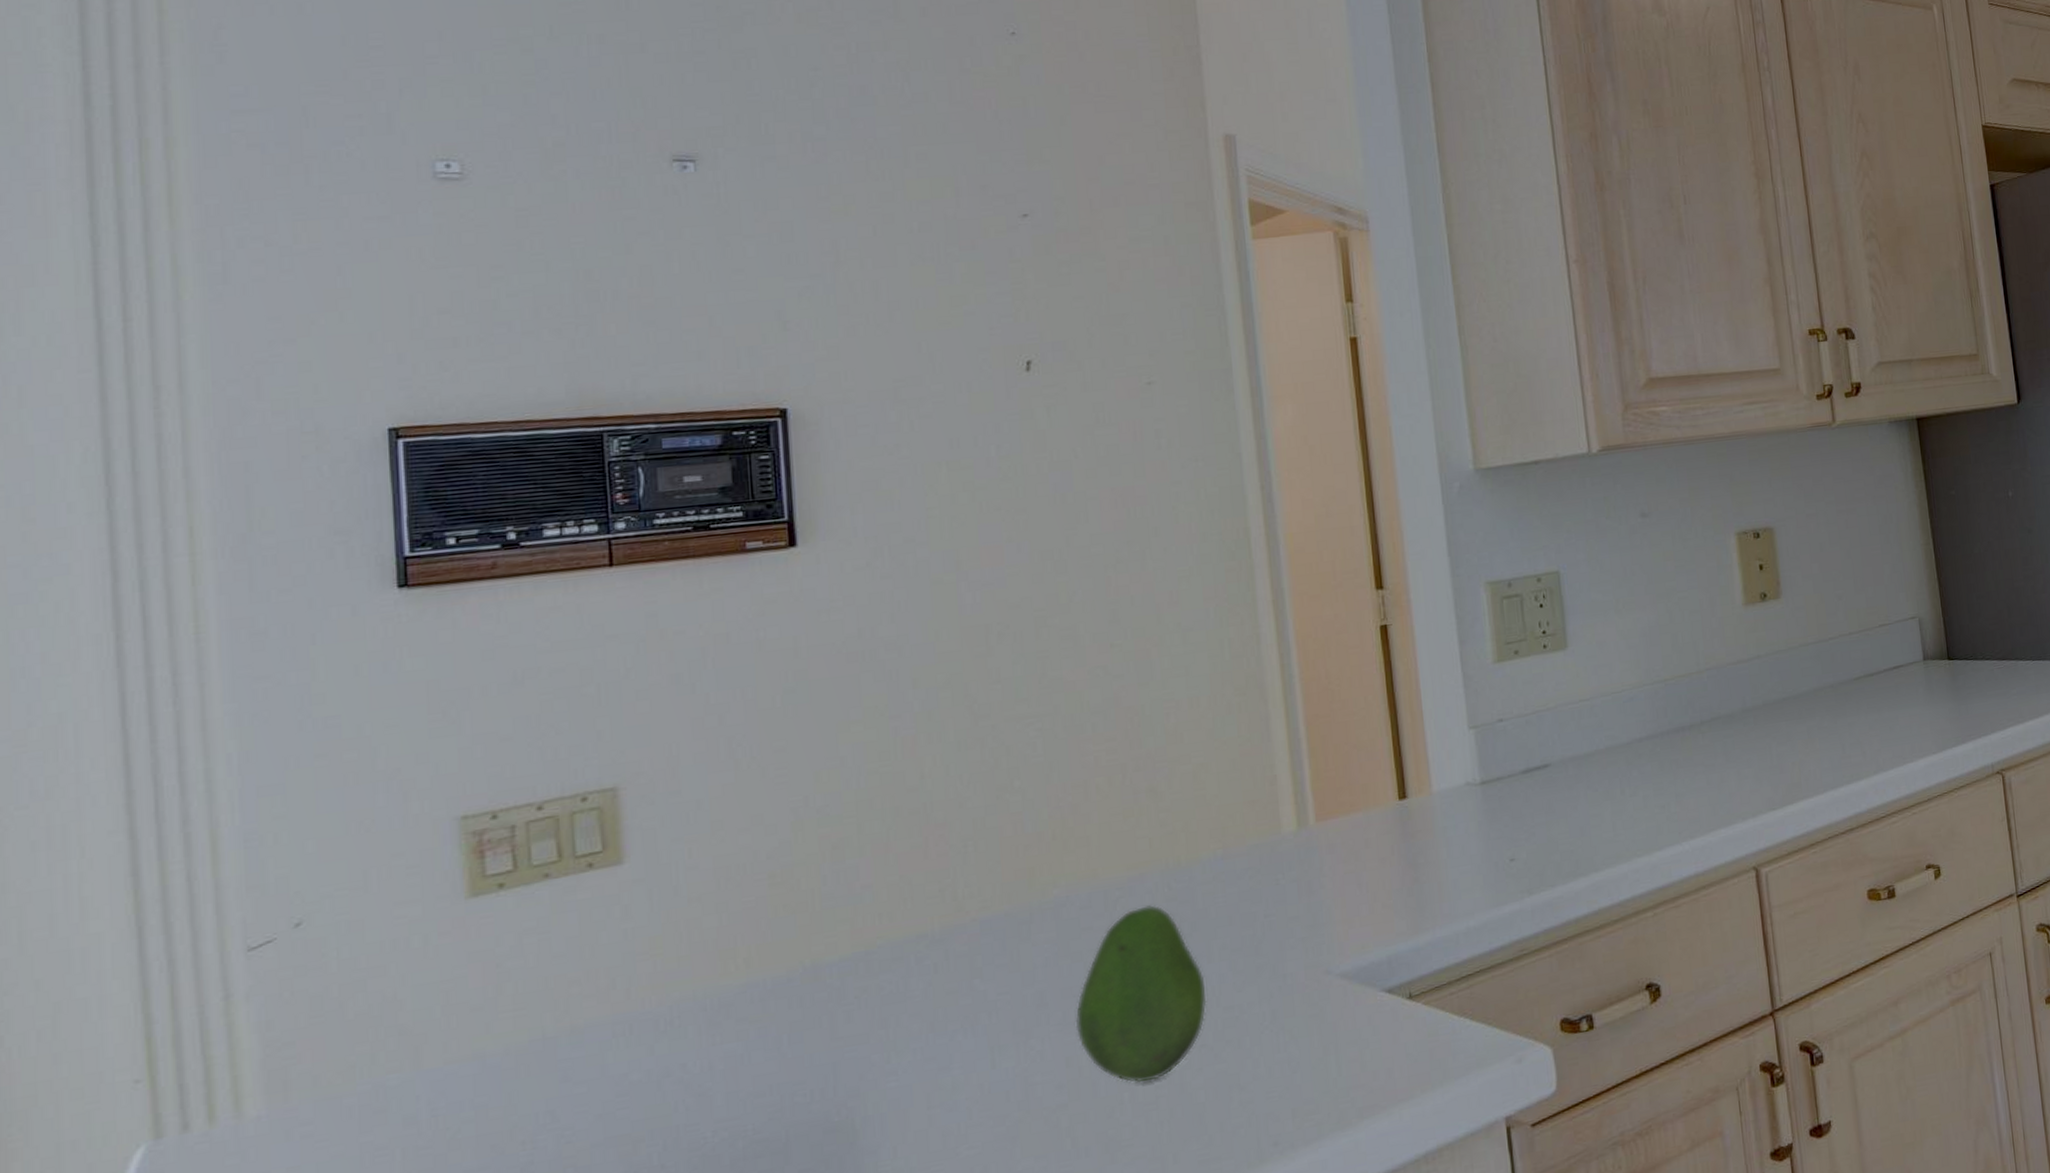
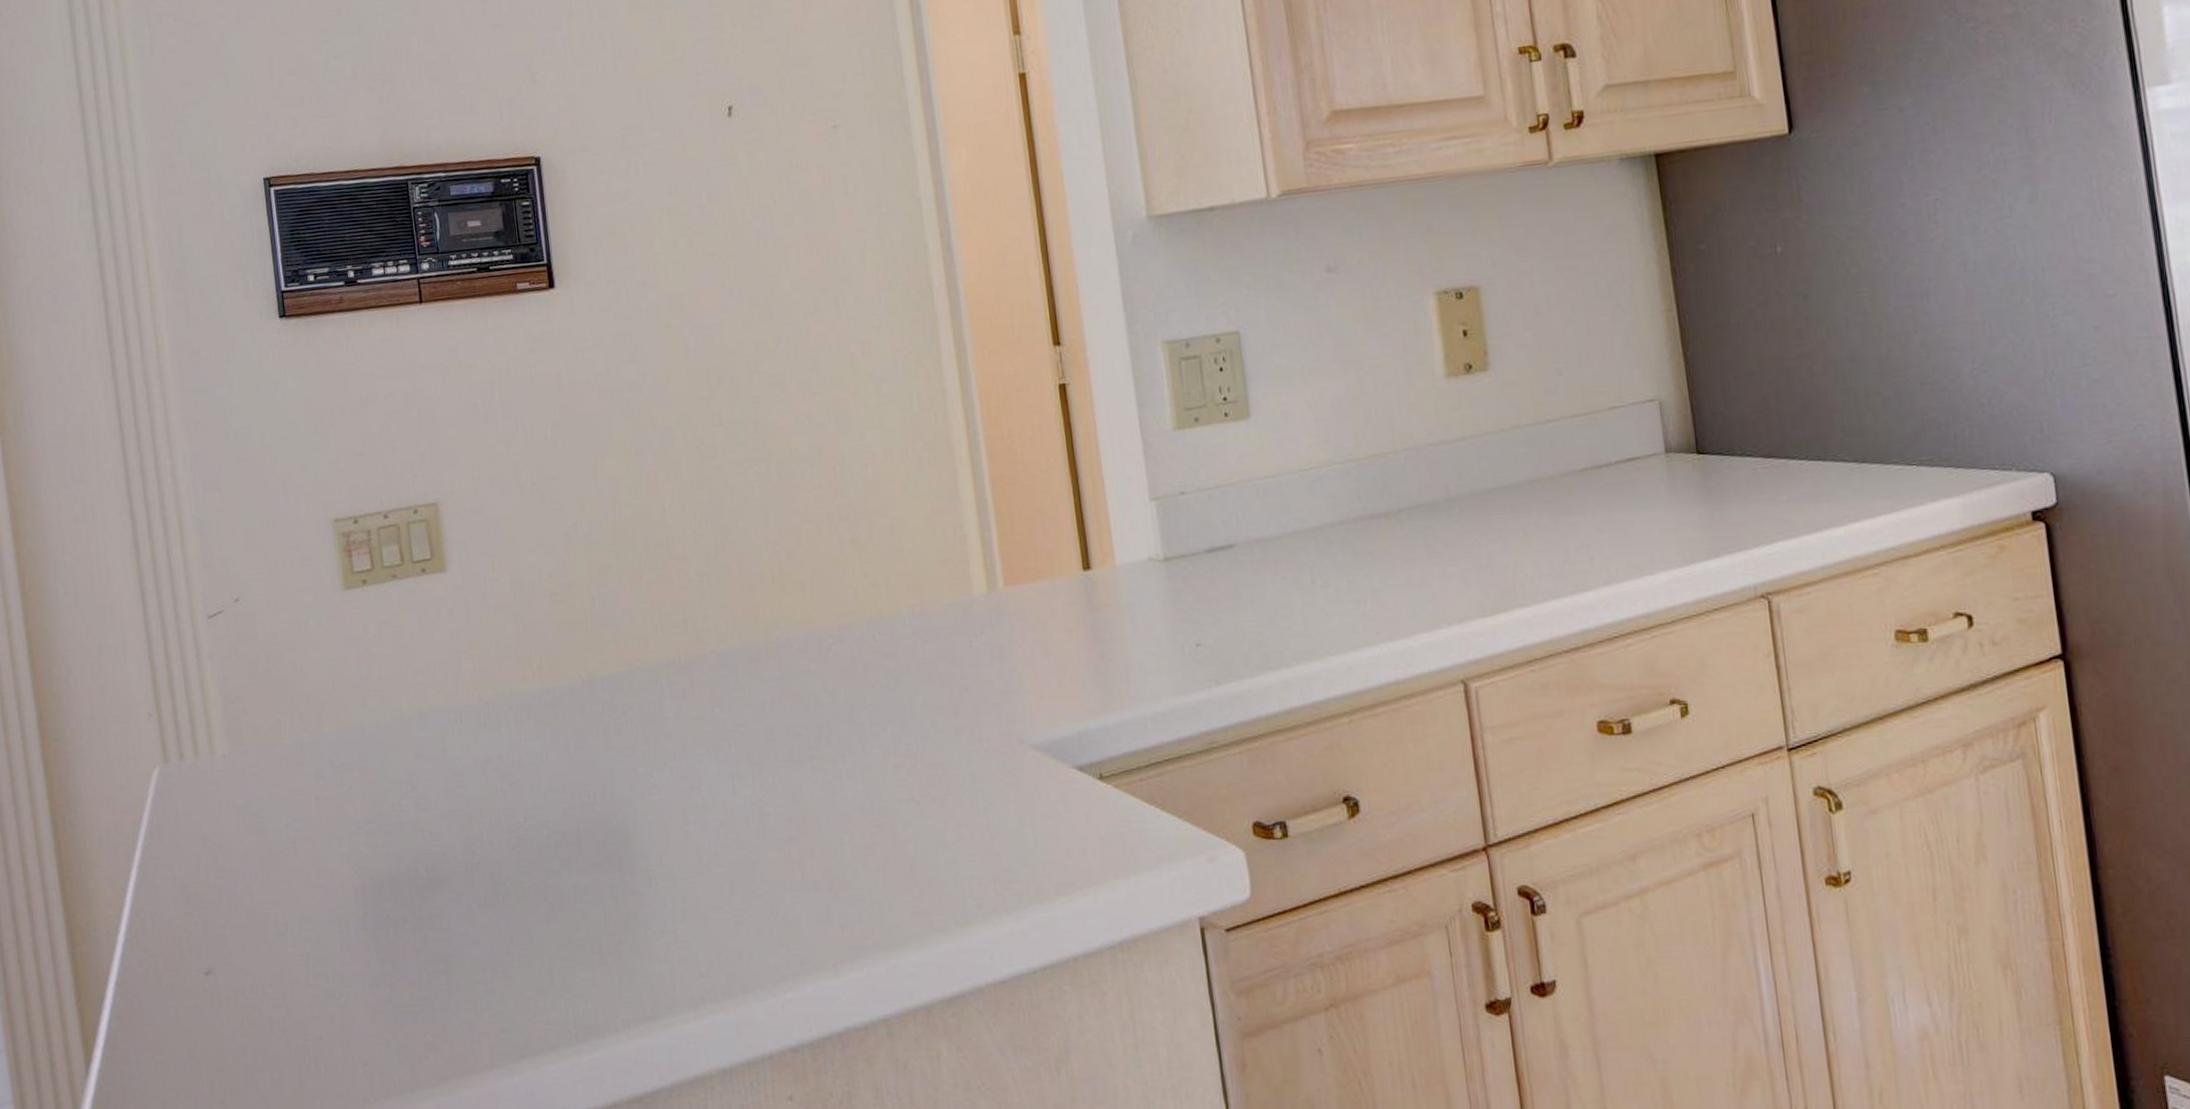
fruit: present [1075,905,1207,1084] -> none [799,655,913,828]

